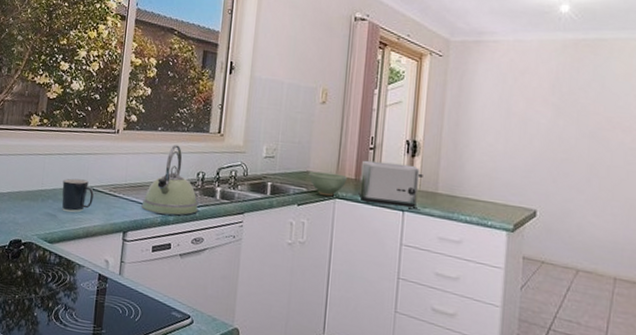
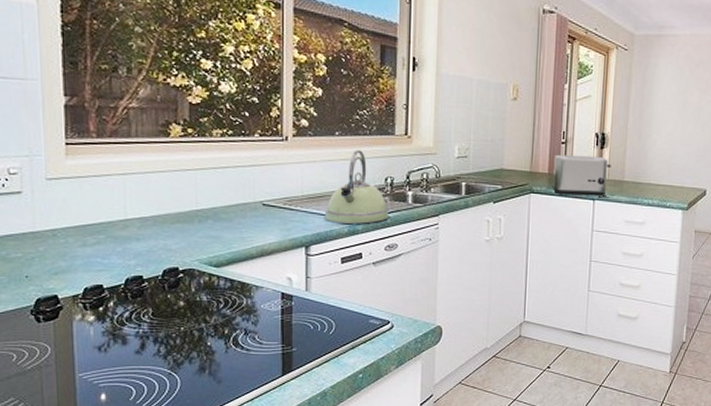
mug: present [61,178,94,213] -> none [223,194,264,232]
bowl: present [309,171,348,197] -> none [503,168,542,192]

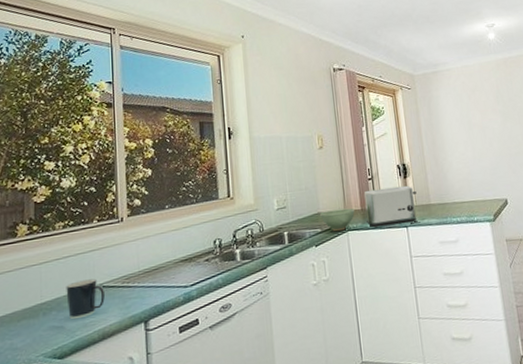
mug: none [223,194,264,232] -> present [66,279,105,320]
kettle: present [324,150,389,225] -> none [160,218,221,294]
bowl: none [503,168,542,192] -> present [320,208,355,232]

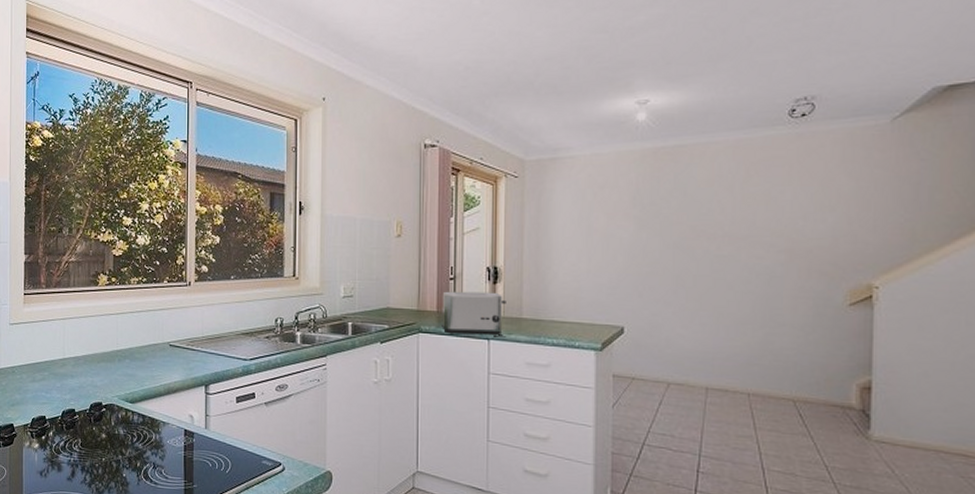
mug: present [66,279,105,320] -> none [138,336,171,371]
bowl: present [320,208,355,232] -> none [390,307,430,332]

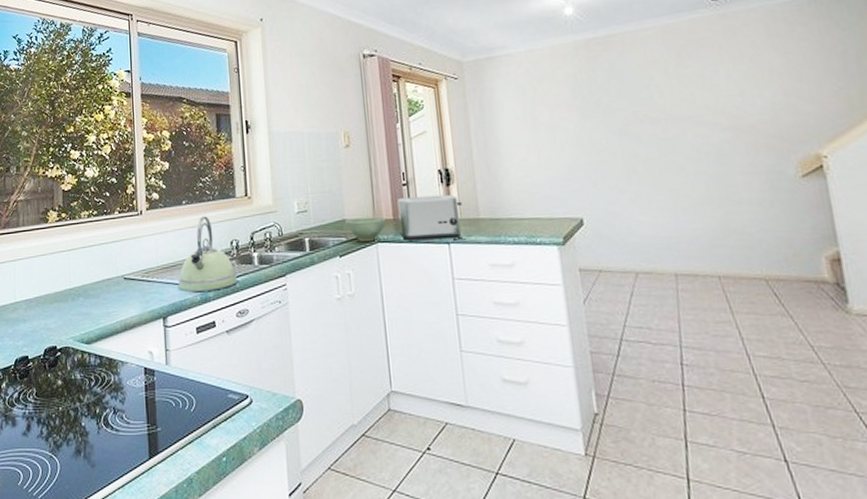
kettle: none [221,292,279,365] -> present [177,216,238,293]
bowl: none [390,307,430,332] -> present [345,216,386,243]

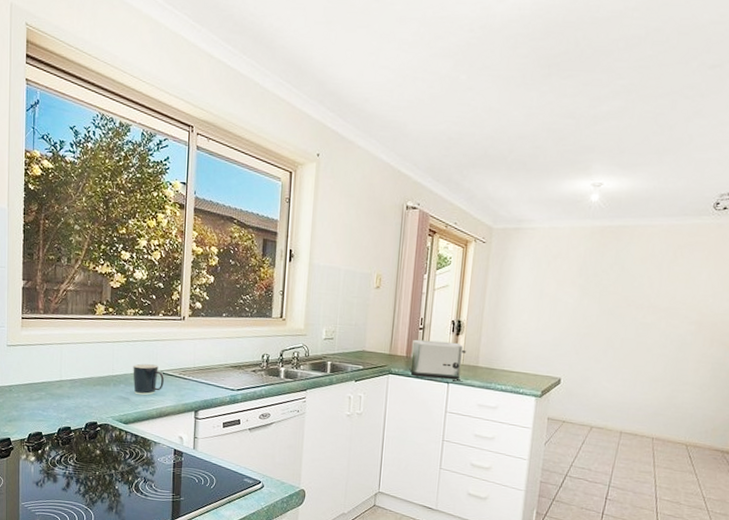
mug: none [91,270,126,308] -> present [133,363,164,396]
kettle: present [177,216,238,293] -> none [210,329,264,395]
bowl: present [345,216,386,243] -> none [365,350,400,373]

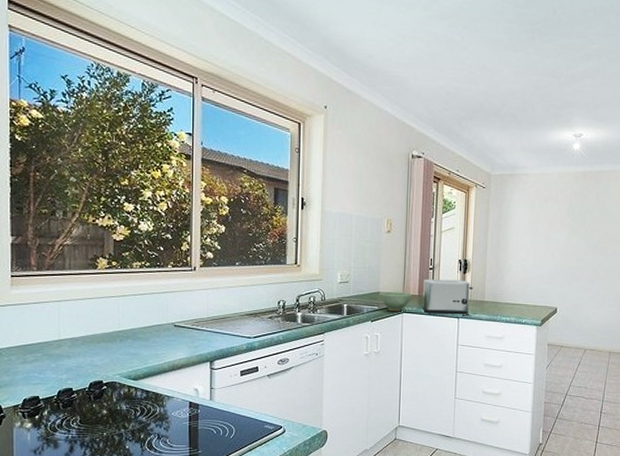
mug: present [133,363,164,396] -> none [141,317,175,350]
bowl: none [365,350,400,373] -> present [379,291,413,312]

